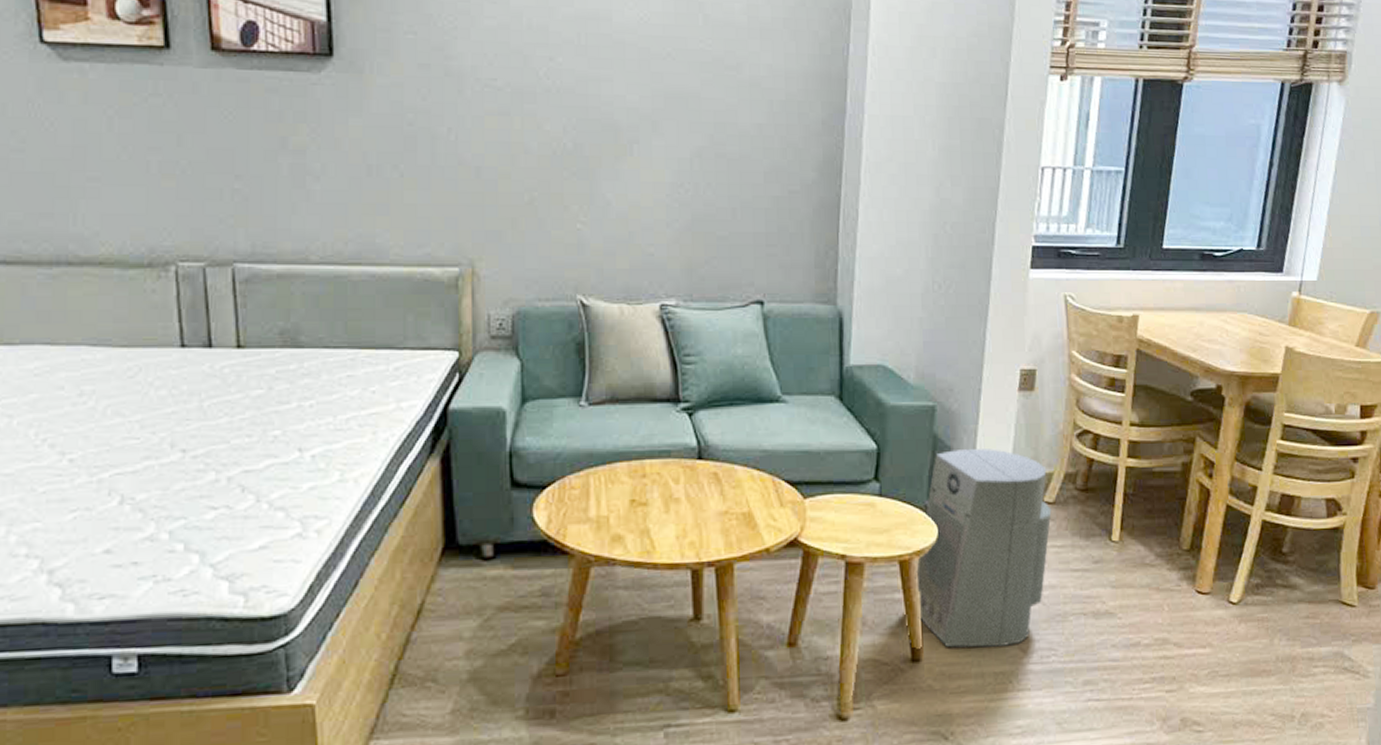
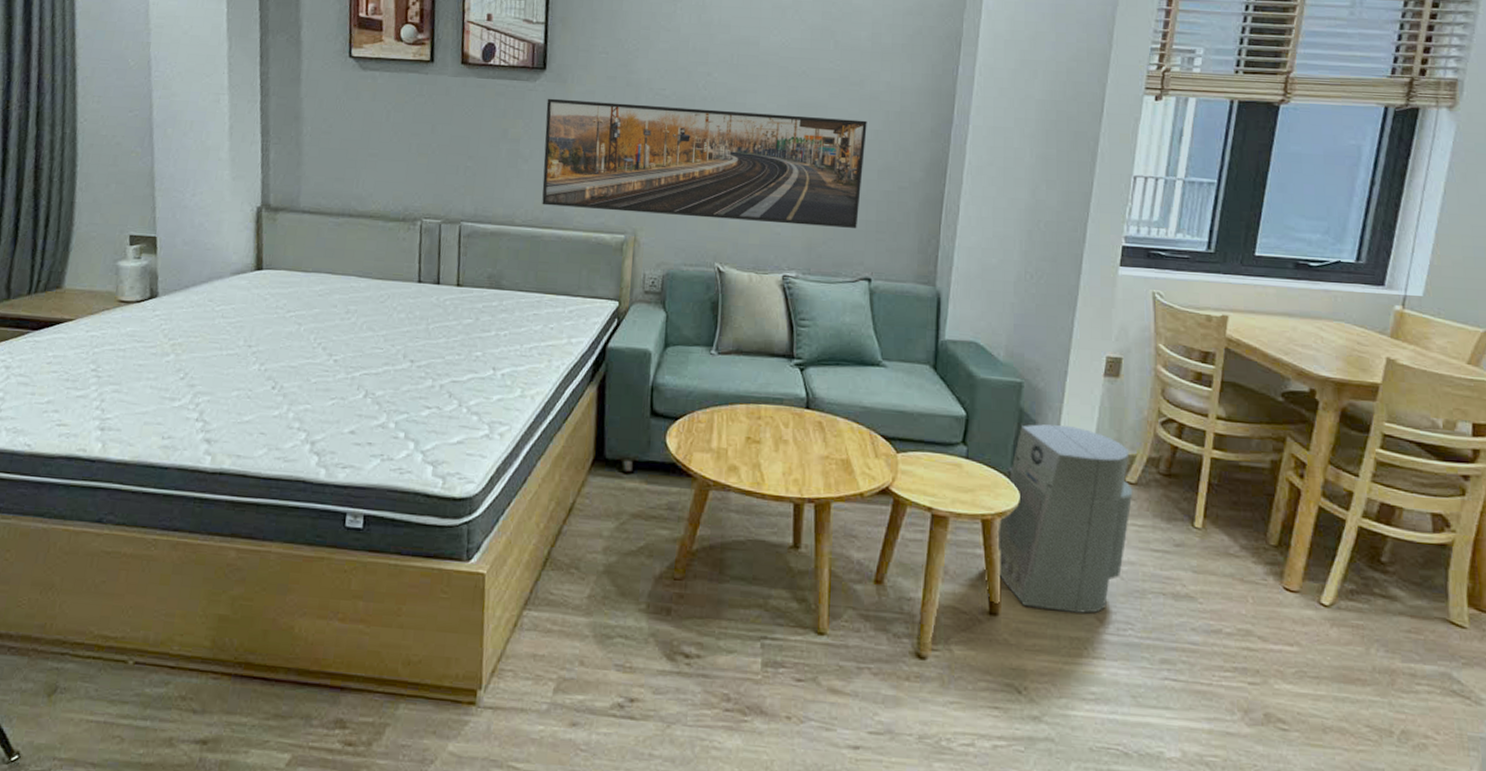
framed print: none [338,94,749,243] -> present [542,98,867,228]

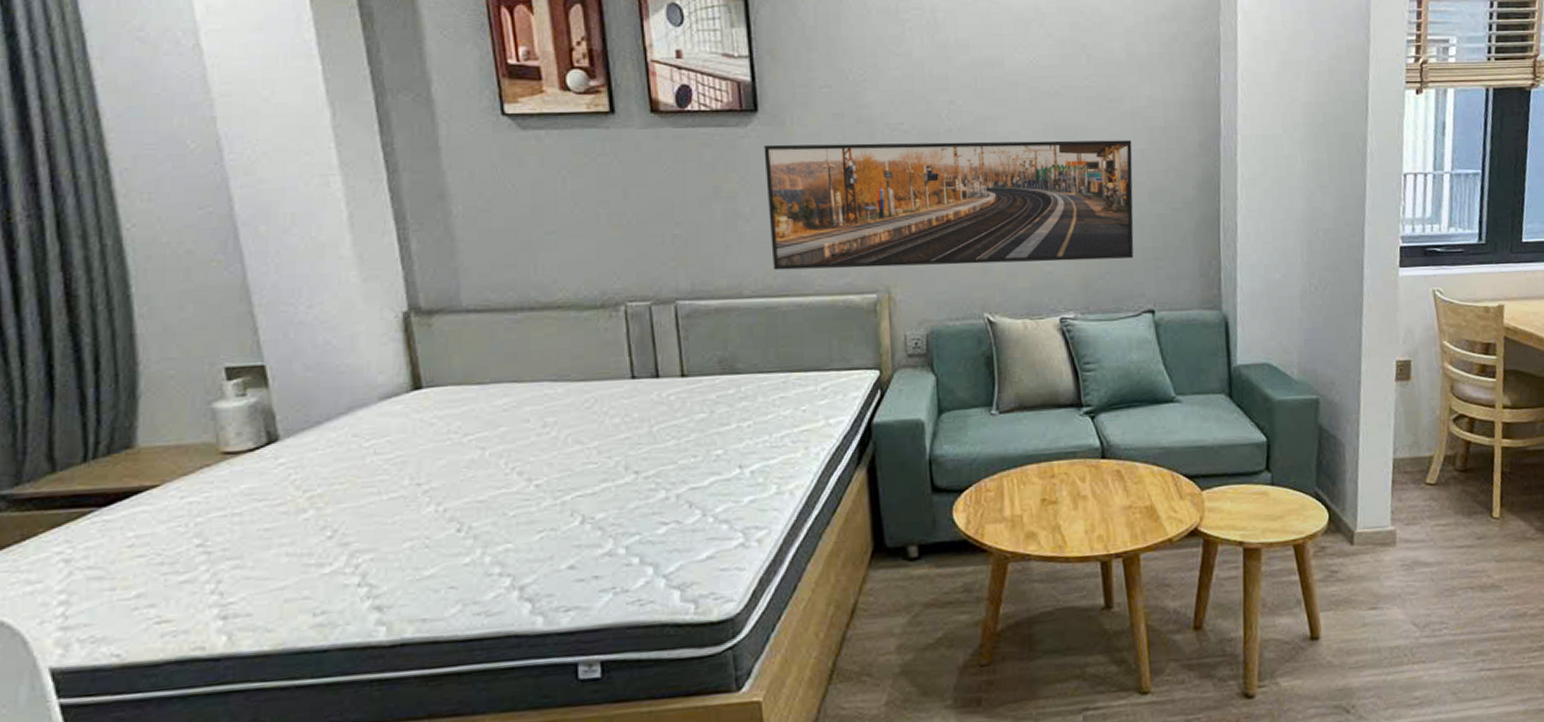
air purifier: present [996,424,1133,614] -> none [1309,436,1434,625]

